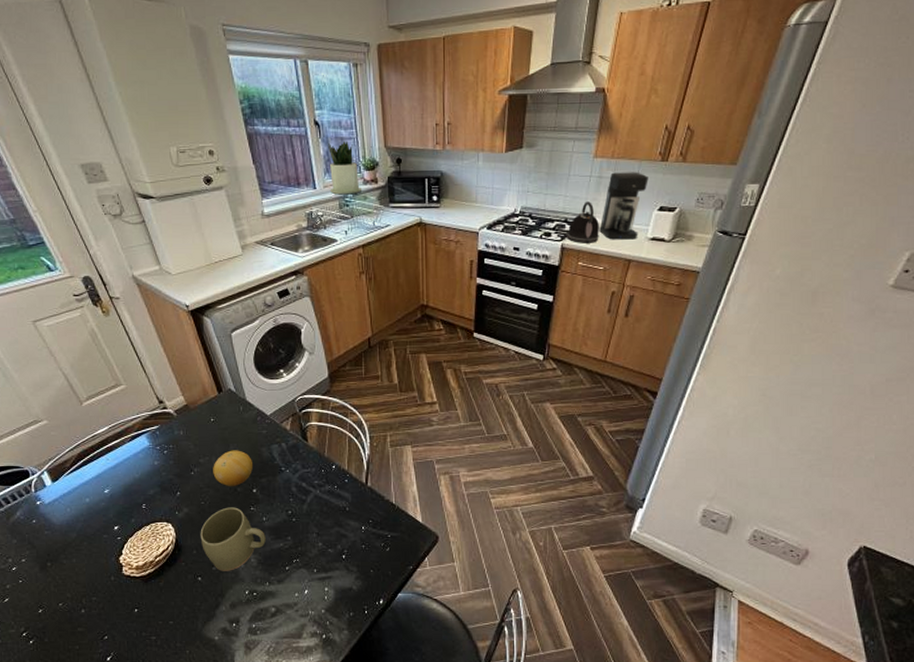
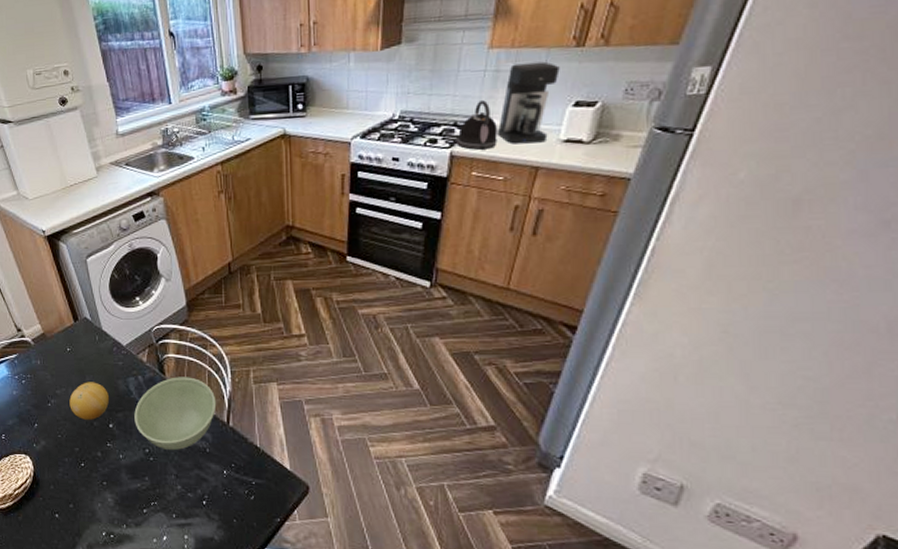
mug: present [200,507,266,571] -> none [57,442,123,510]
bowl: none [278,443,356,511] -> present [134,377,217,451]
planter: present [327,140,363,195] -> none [182,50,221,109]

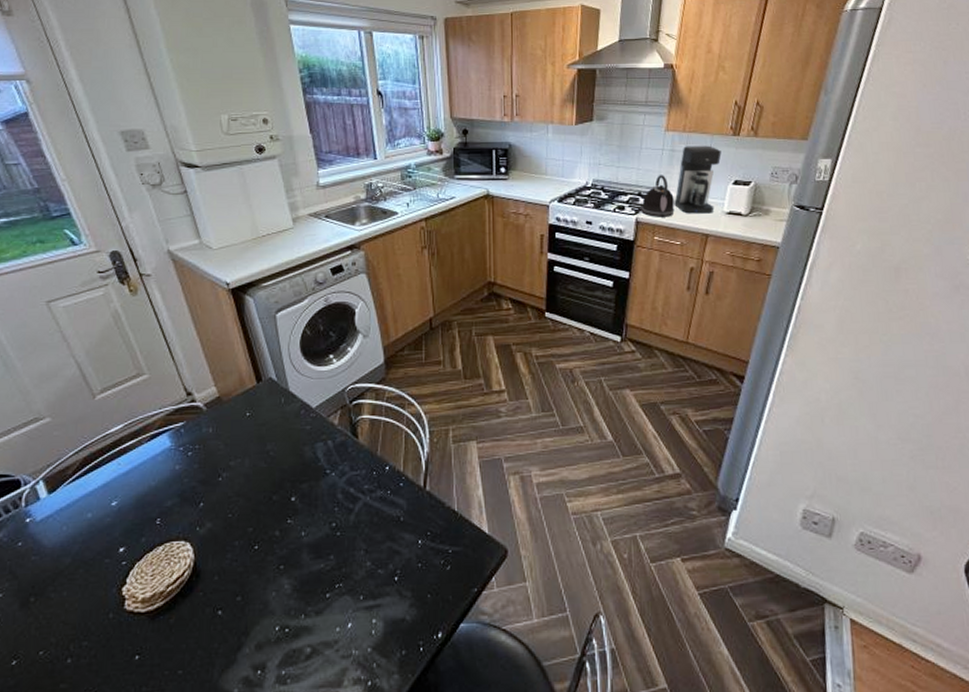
fruit: present [69,382,110,420] -> none [245,450,294,494]
bowl: present [134,377,217,451] -> none [321,439,413,523]

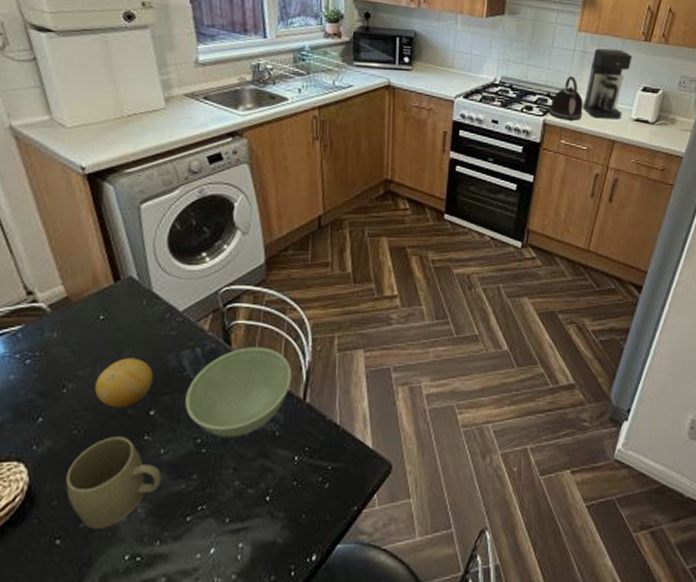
mug: none [224,520,303,602] -> present [65,436,162,529]
fruit: none [245,450,294,494] -> present [95,358,154,407]
bowl: none [321,439,413,523] -> present [185,347,293,438]

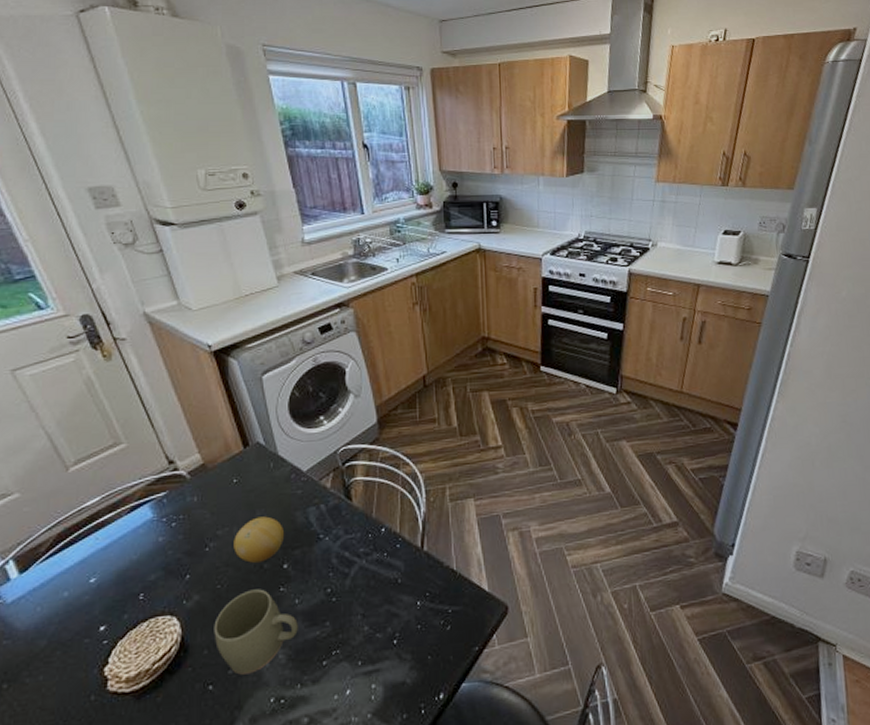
bowl: present [185,347,293,438] -> none [314,500,410,587]
kettle: present [549,76,583,121] -> none [633,226,666,268]
coffee maker: present [583,48,632,119] -> none [666,196,711,264]

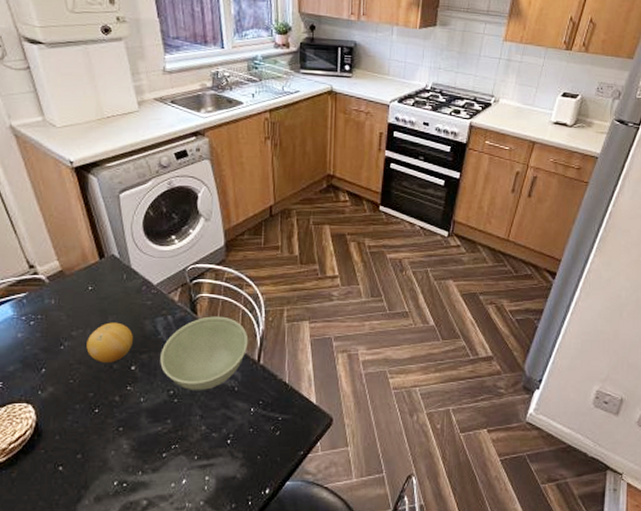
mug: present [214,589,298,675] -> none [65,386,142,459]
bowl: none [314,500,410,587] -> present [160,316,249,391]

